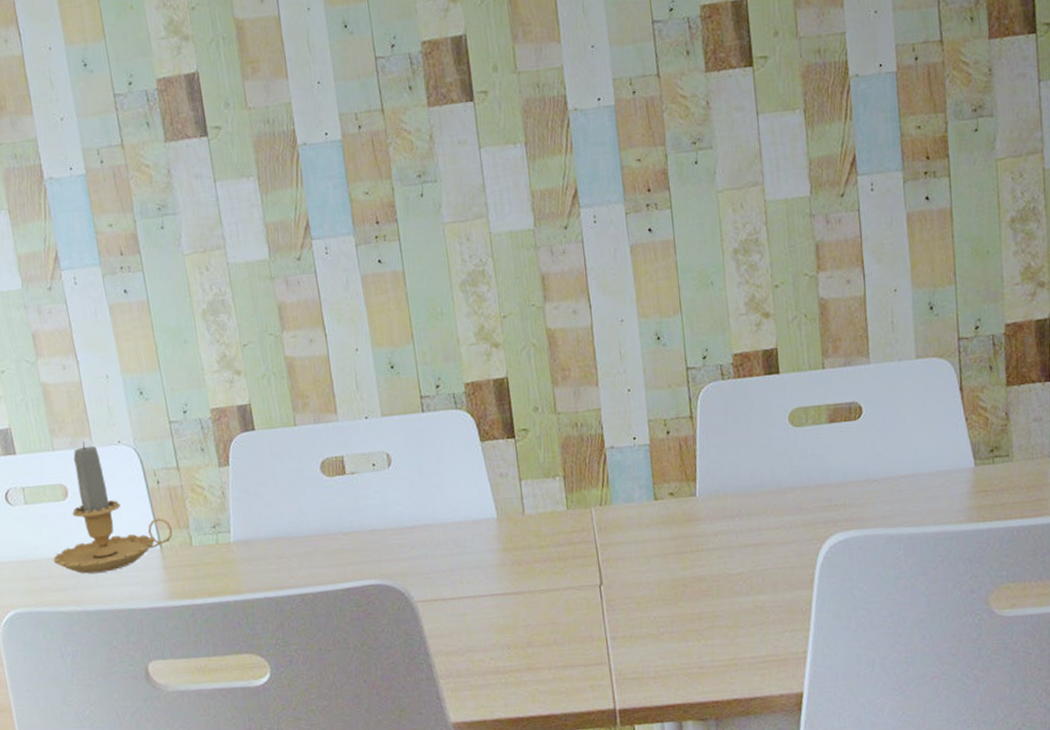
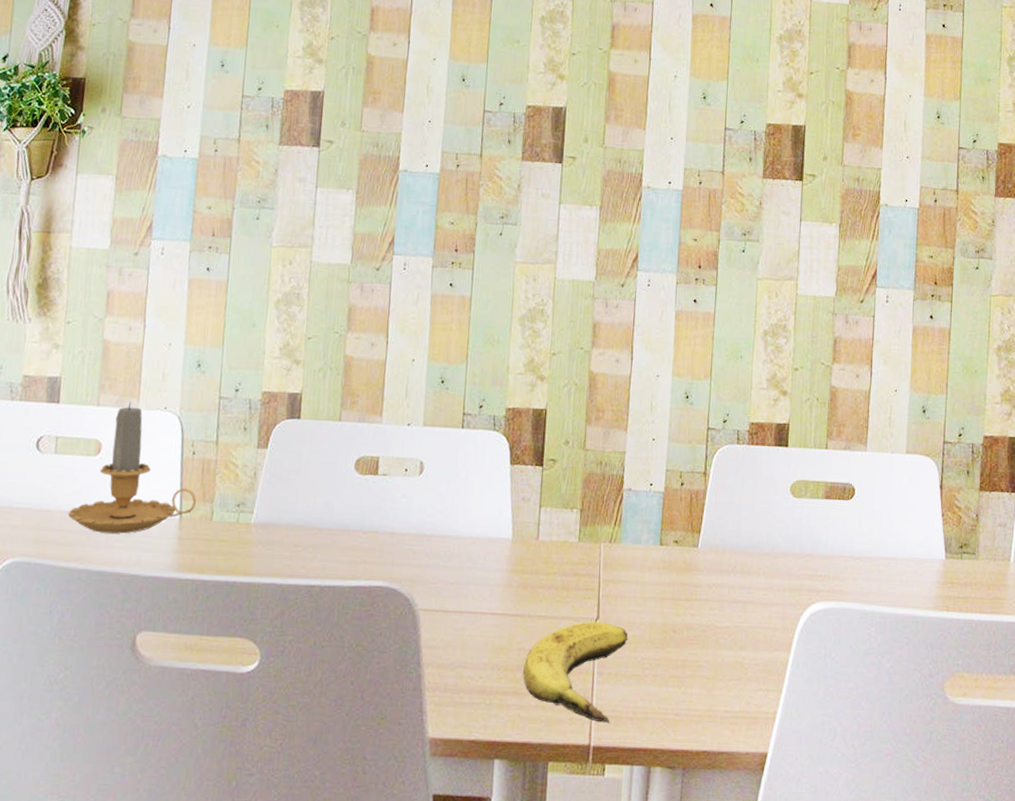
banana: none [533,587,637,685] -> present [523,621,628,723]

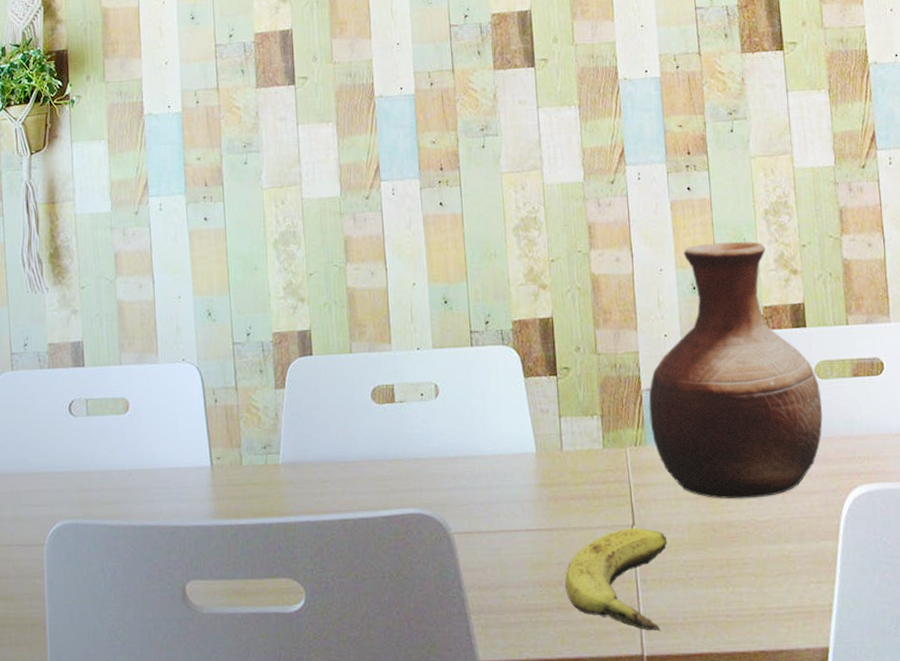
candle: present [67,401,197,534] -> none [106,357,225,488]
vase: none [627,355,793,605] -> present [648,241,823,499]

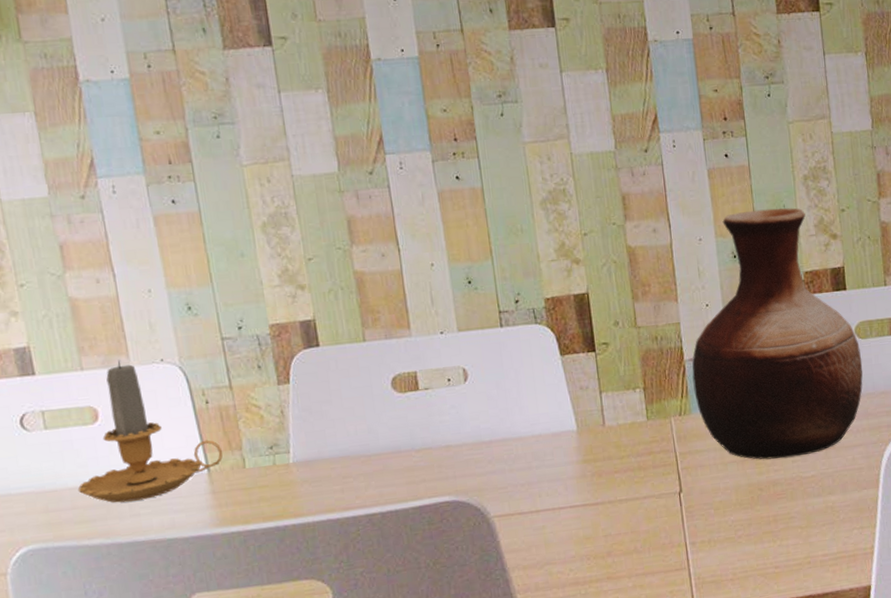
candle: none [106,357,225,488] -> present [77,359,223,503]
banana: present [565,528,668,631] -> none [613,494,716,589]

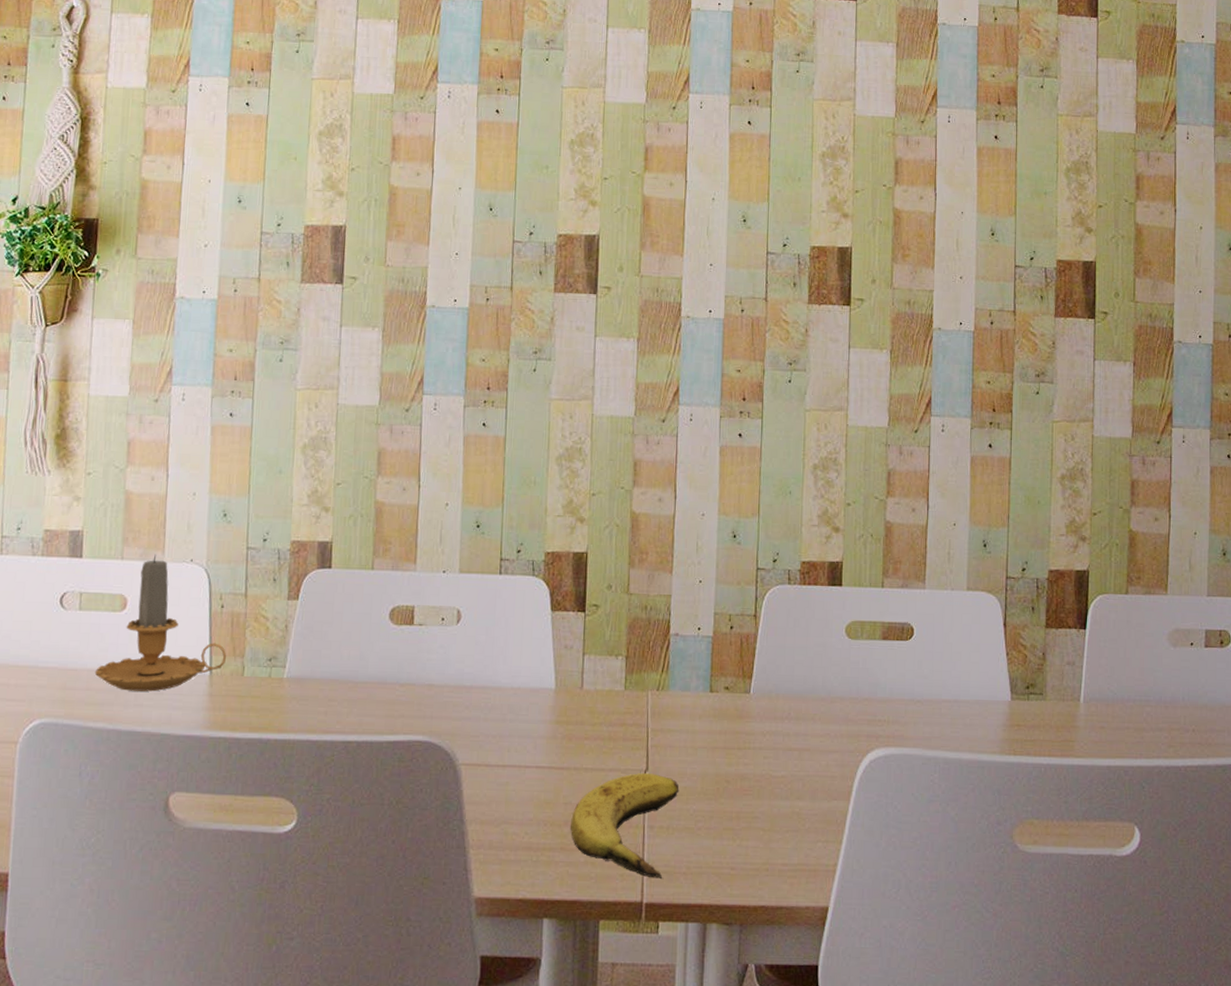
banana: none [613,494,716,589] -> present [570,773,679,878]
vase: present [692,208,863,460] -> none [675,492,849,753]

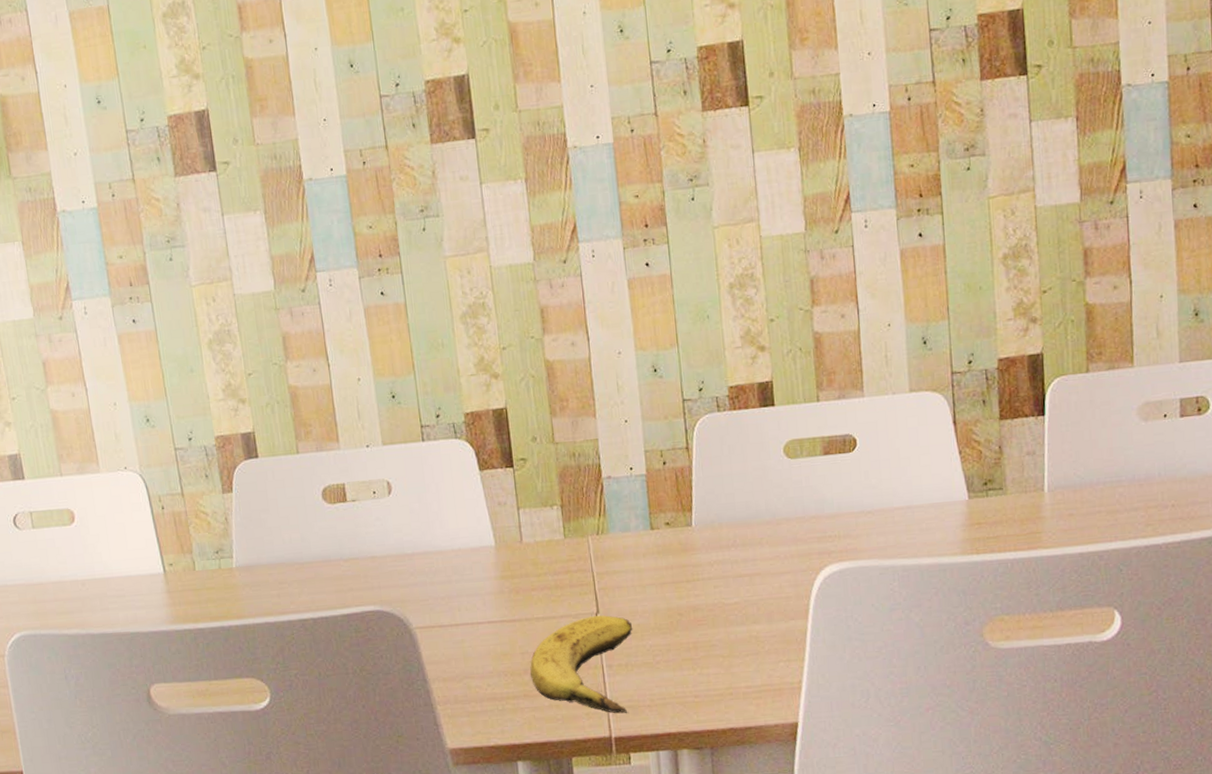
candle: present [94,554,227,692] -> none [59,466,177,598]

